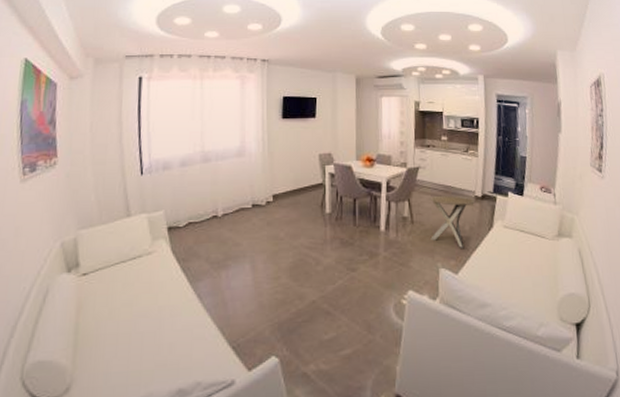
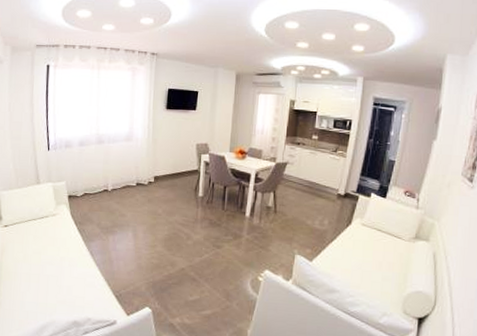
side table: present [430,195,476,248] -> none [290,190,338,239]

